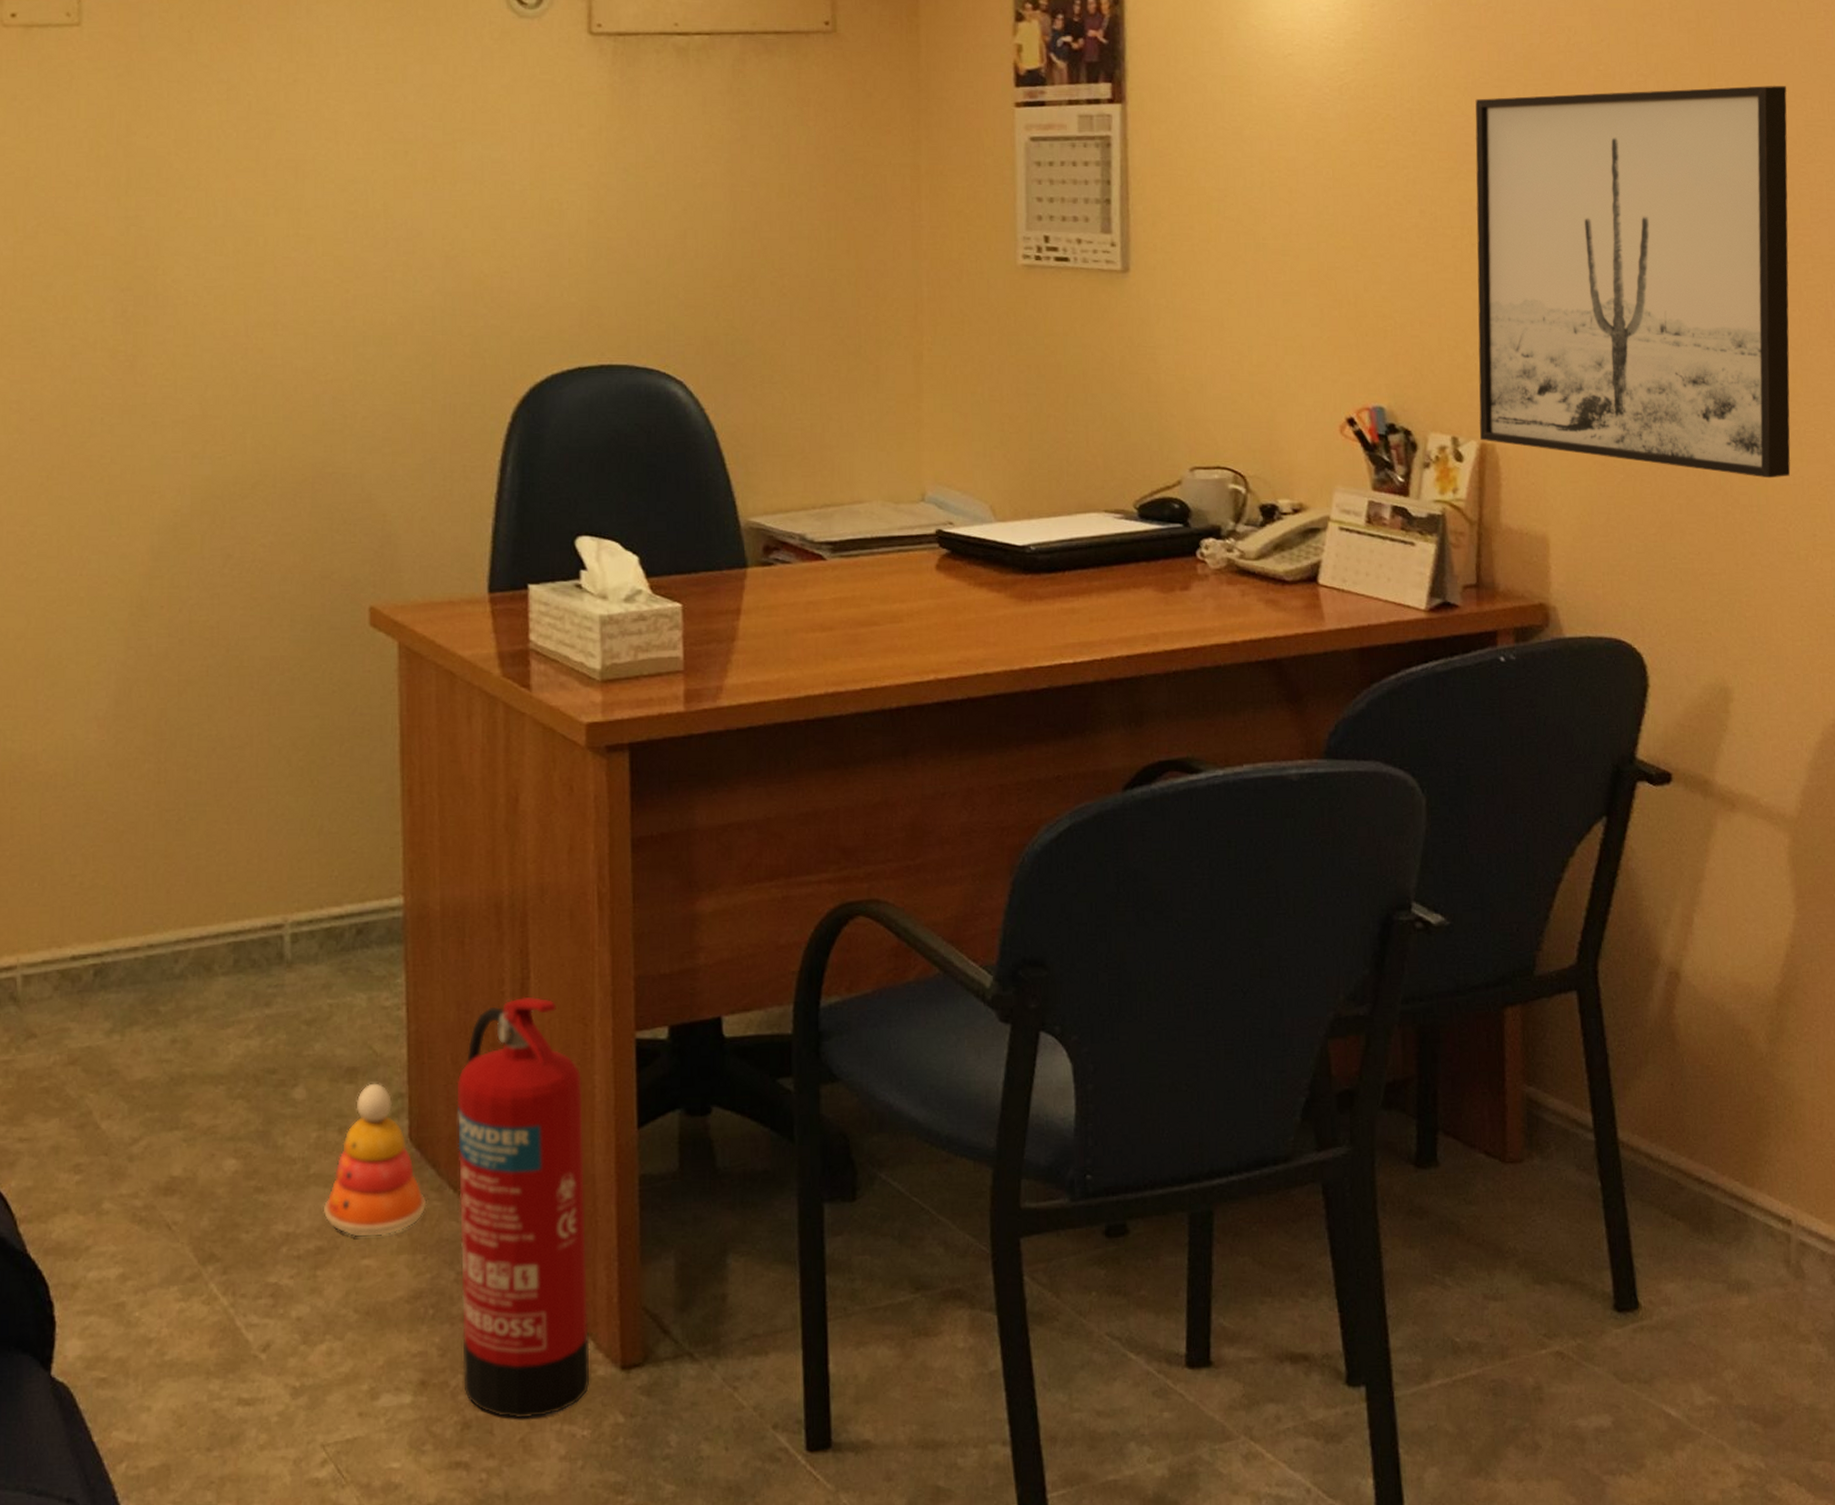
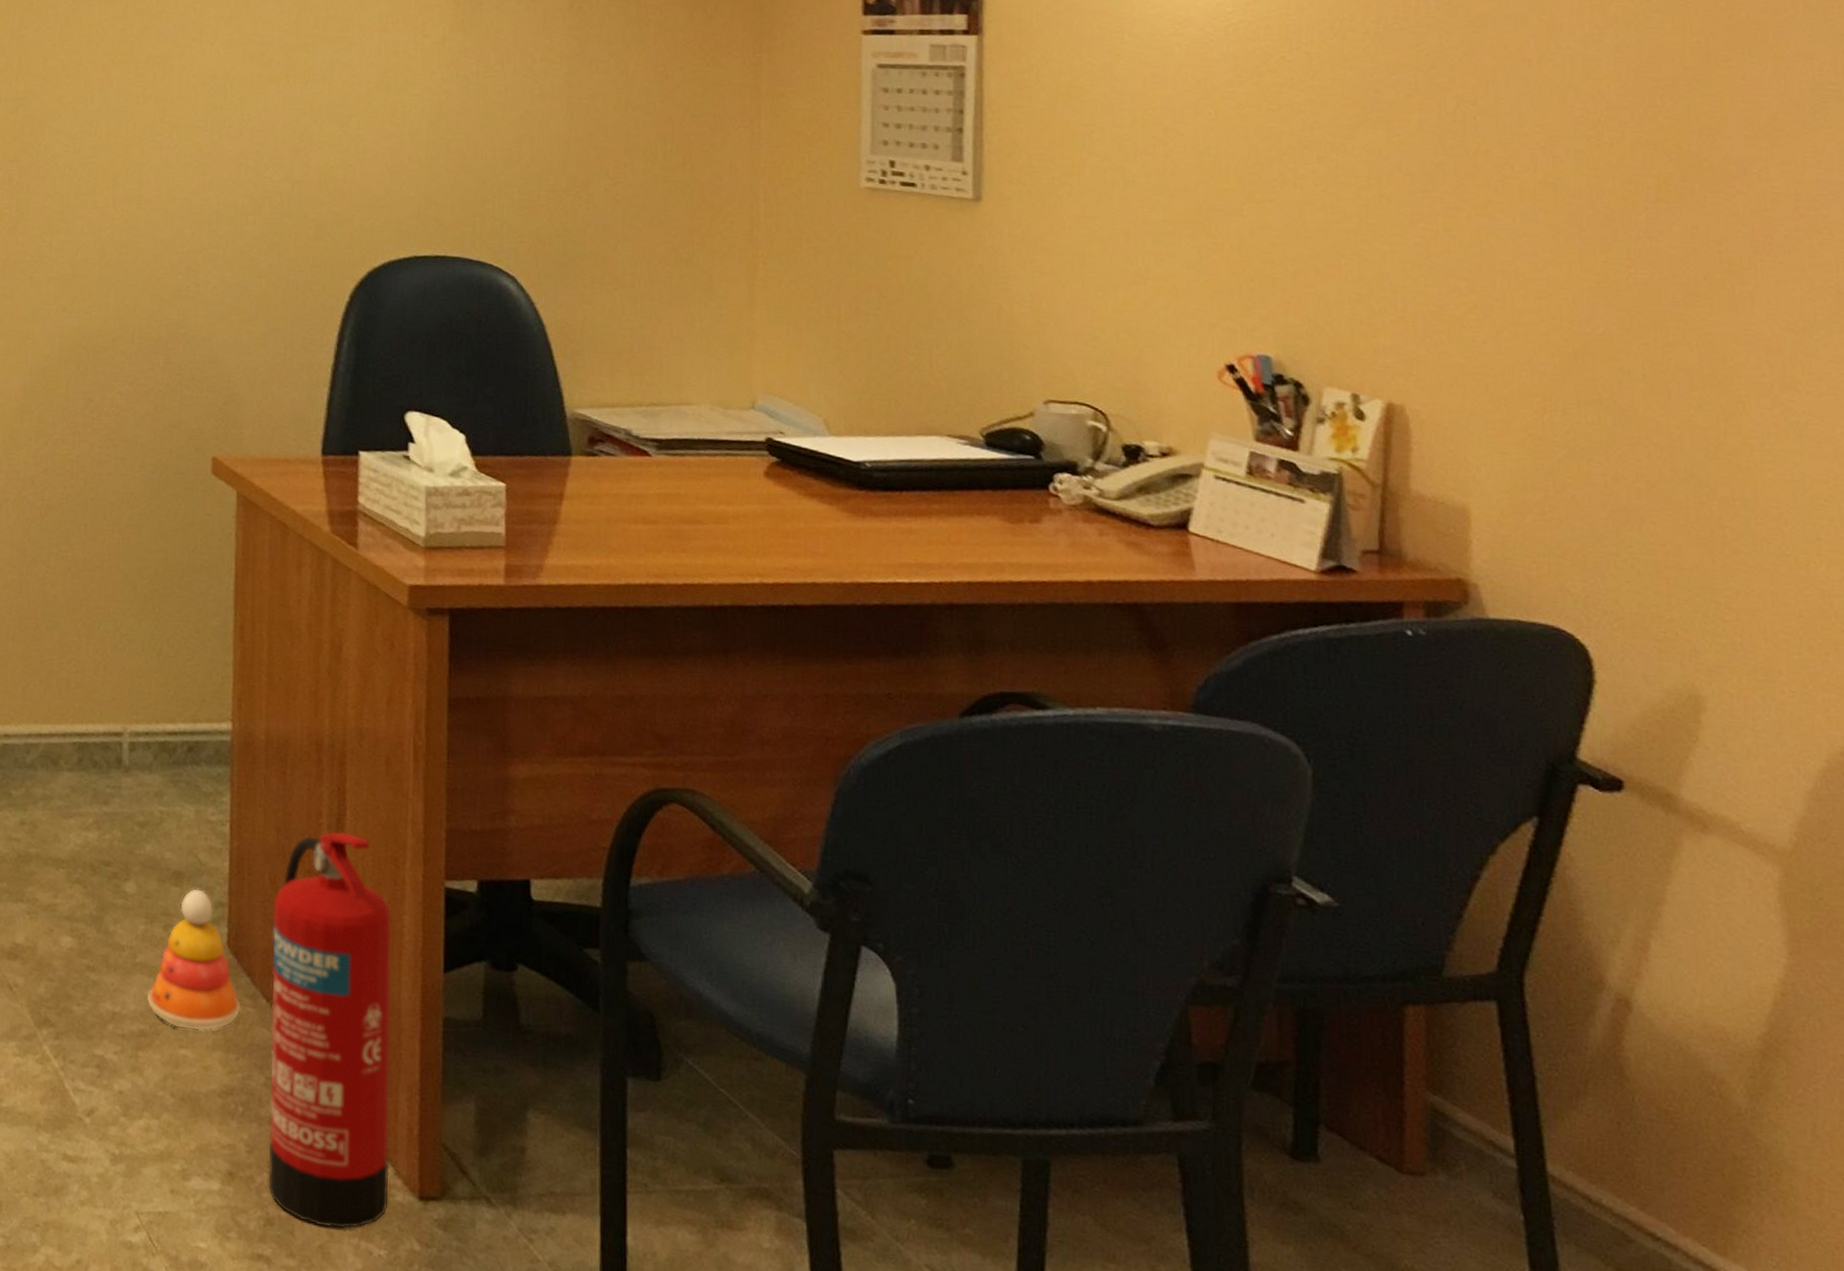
wall art: present [1475,86,1791,479] -> none [1385,43,1787,471]

